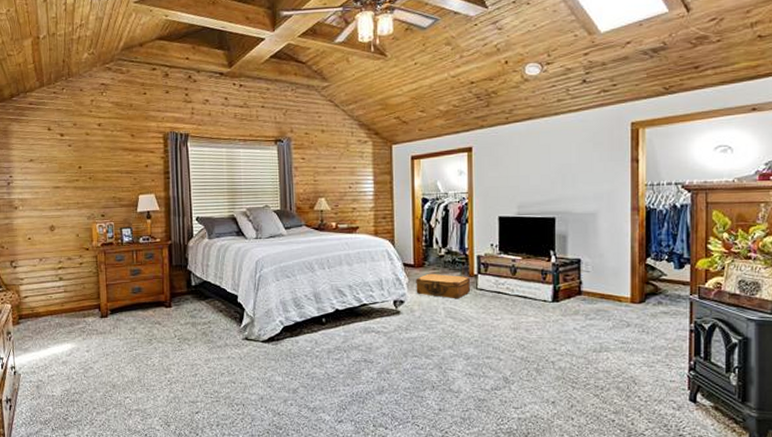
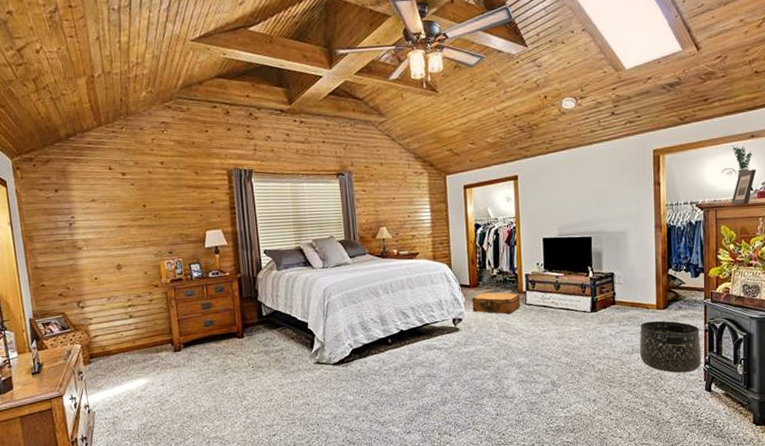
basket: none [610,316,685,378] -> present [639,320,701,373]
picture frame: none [726,147,759,188] -> present [732,169,757,205]
vase: none [728,119,753,186] -> present [732,145,752,203]

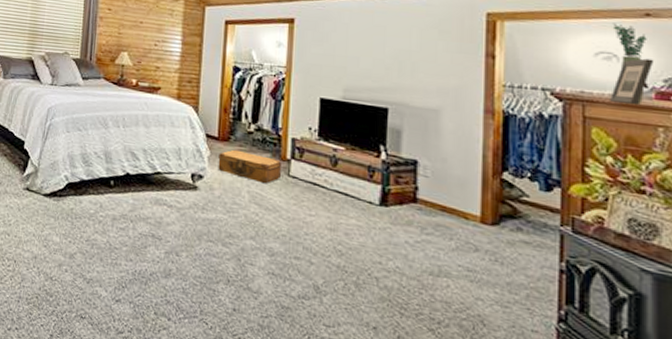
basket: present [639,320,701,373] -> none [451,236,552,328]

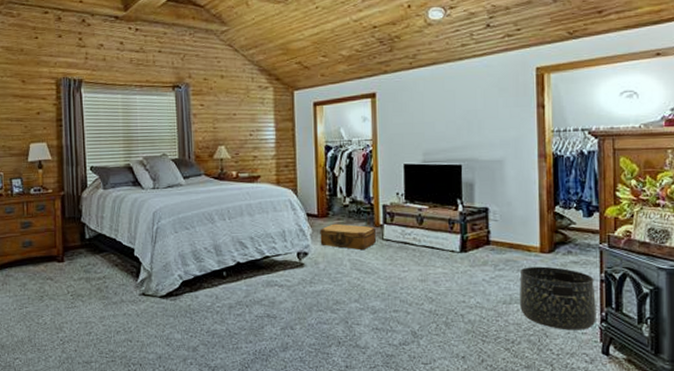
basket: none [451,236,552,328] -> present [519,266,596,330]
picture frame: present [610,58,654,106] -> none [633,92,664,134]
vase: present [612,23,647,104] -> none [633,64,658,132]

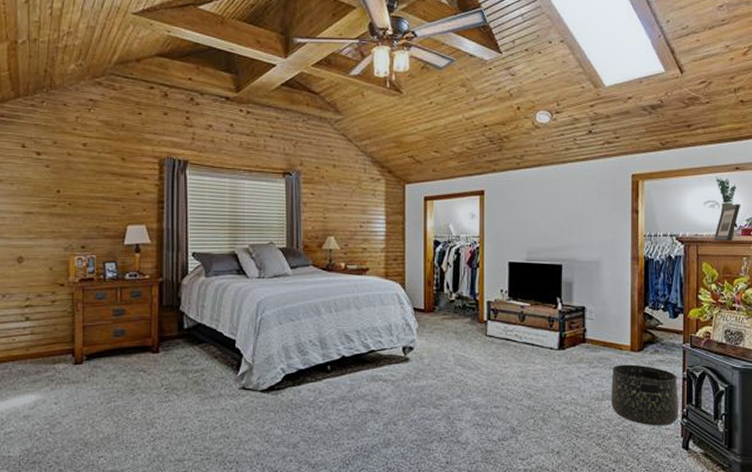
suitcase: present [320,223,377,251] -> none [426,318,481,346]
vase: none [633,64,658,132] -> present [715,177,737,240]
picture frame: none [633,92,664,134] -> present [714,204,741,242]

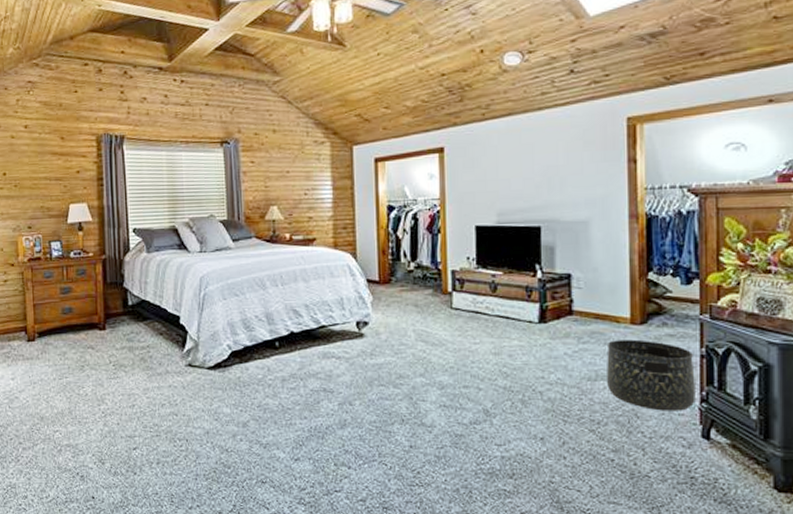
picture frame: present [714,204,741,242] -> none [740,144,777,192]
vase: present [715,177,737,240] -> none [740,113,770,189]

